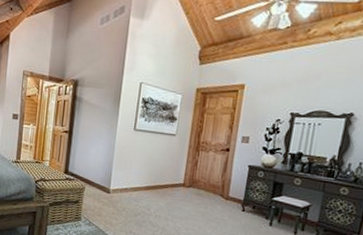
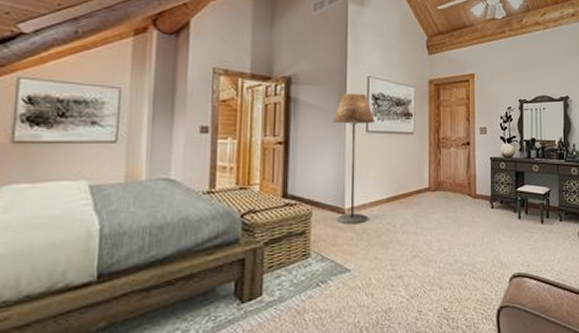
floor lamp: none [103,95,142,203] -> present [332,92,375,225]

